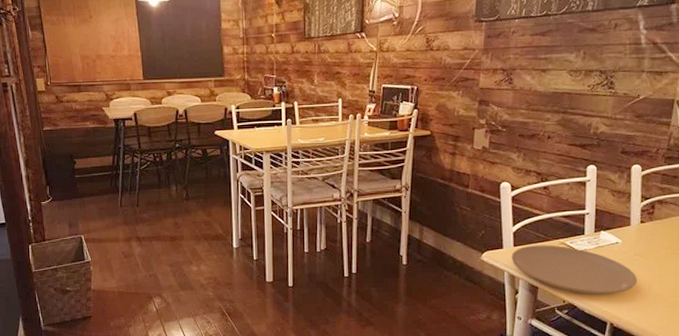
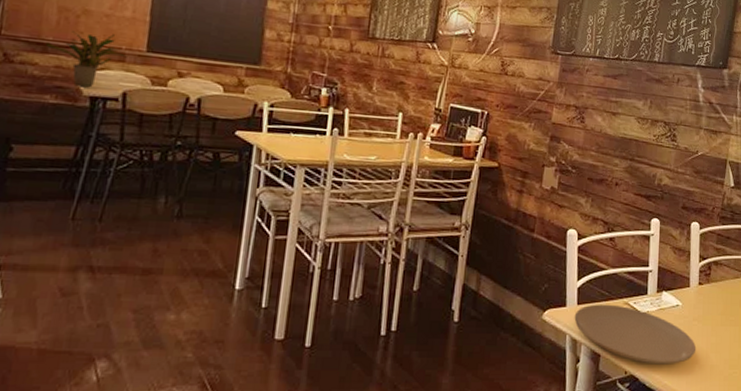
potted plant: none [79,70,131,113] -> present [45,31,127,88]

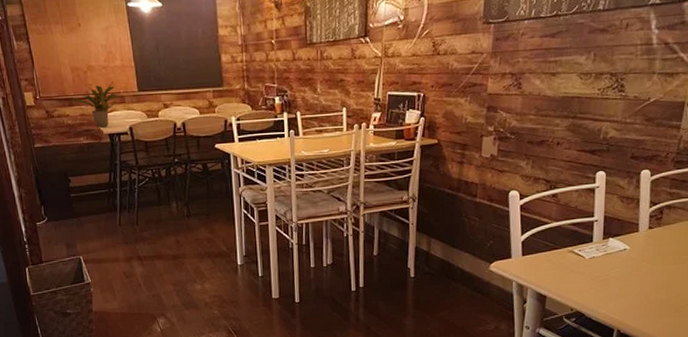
plate: present [574,304,697,364] -> none [519,253,645,302]

